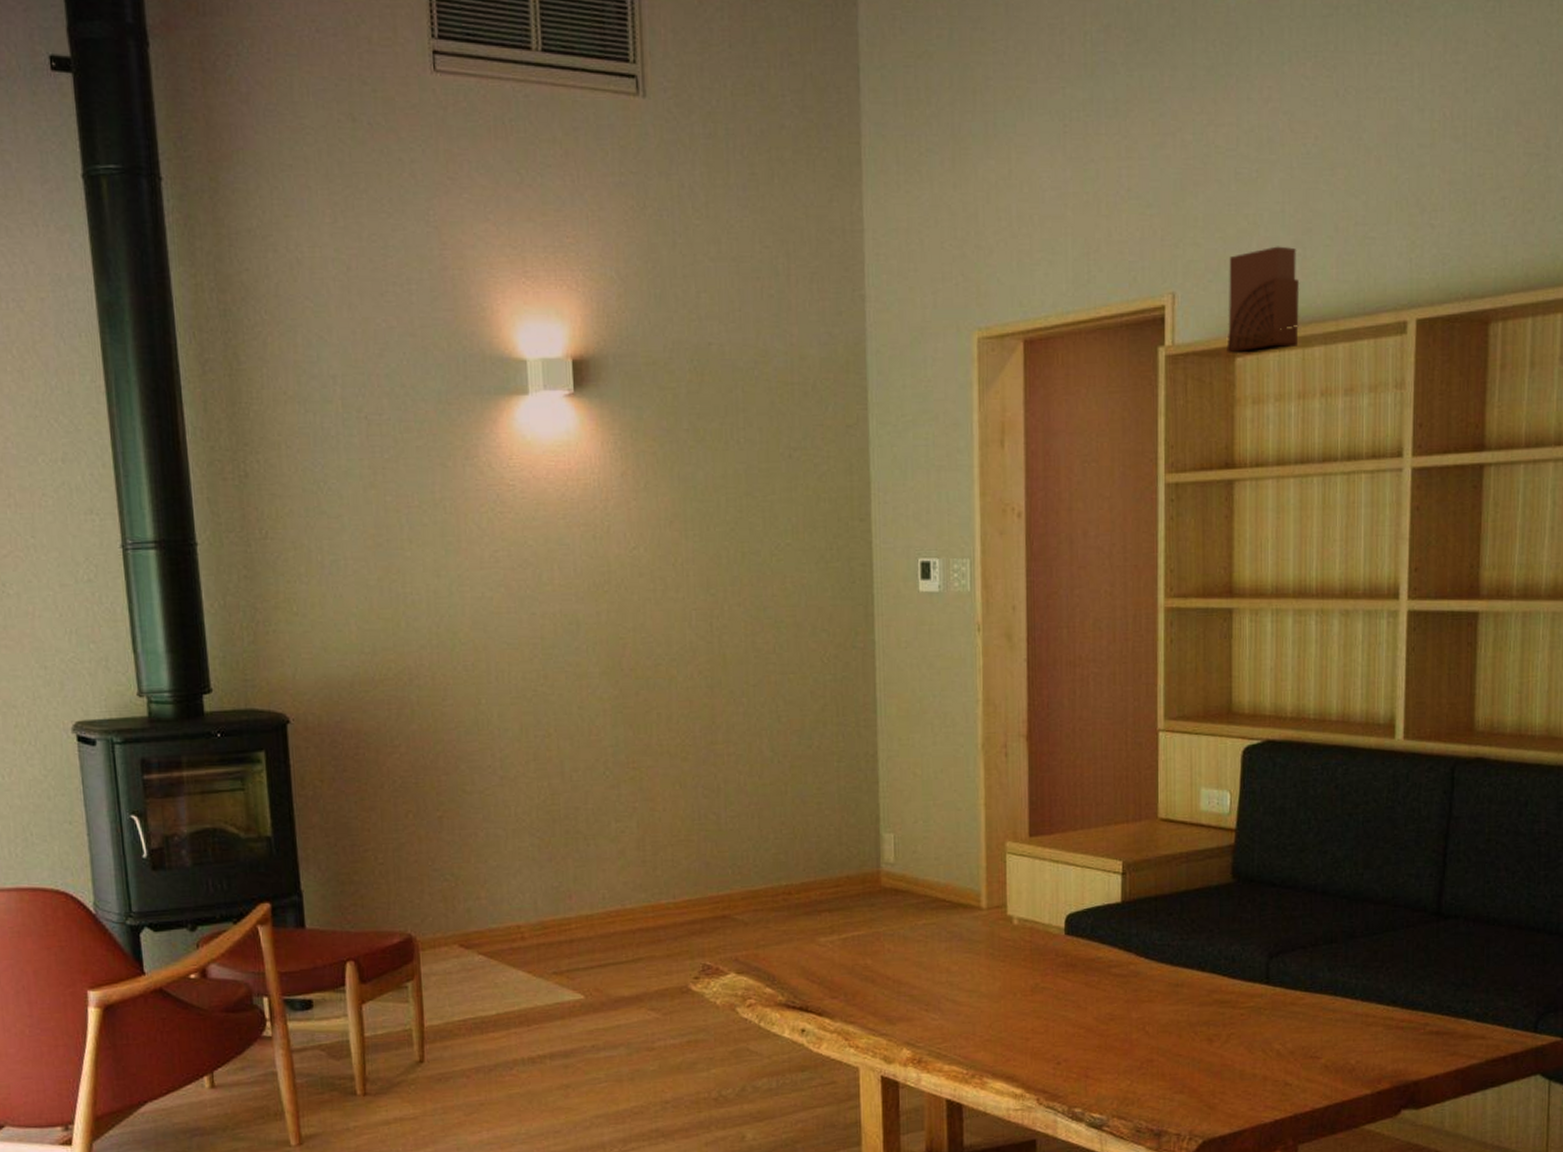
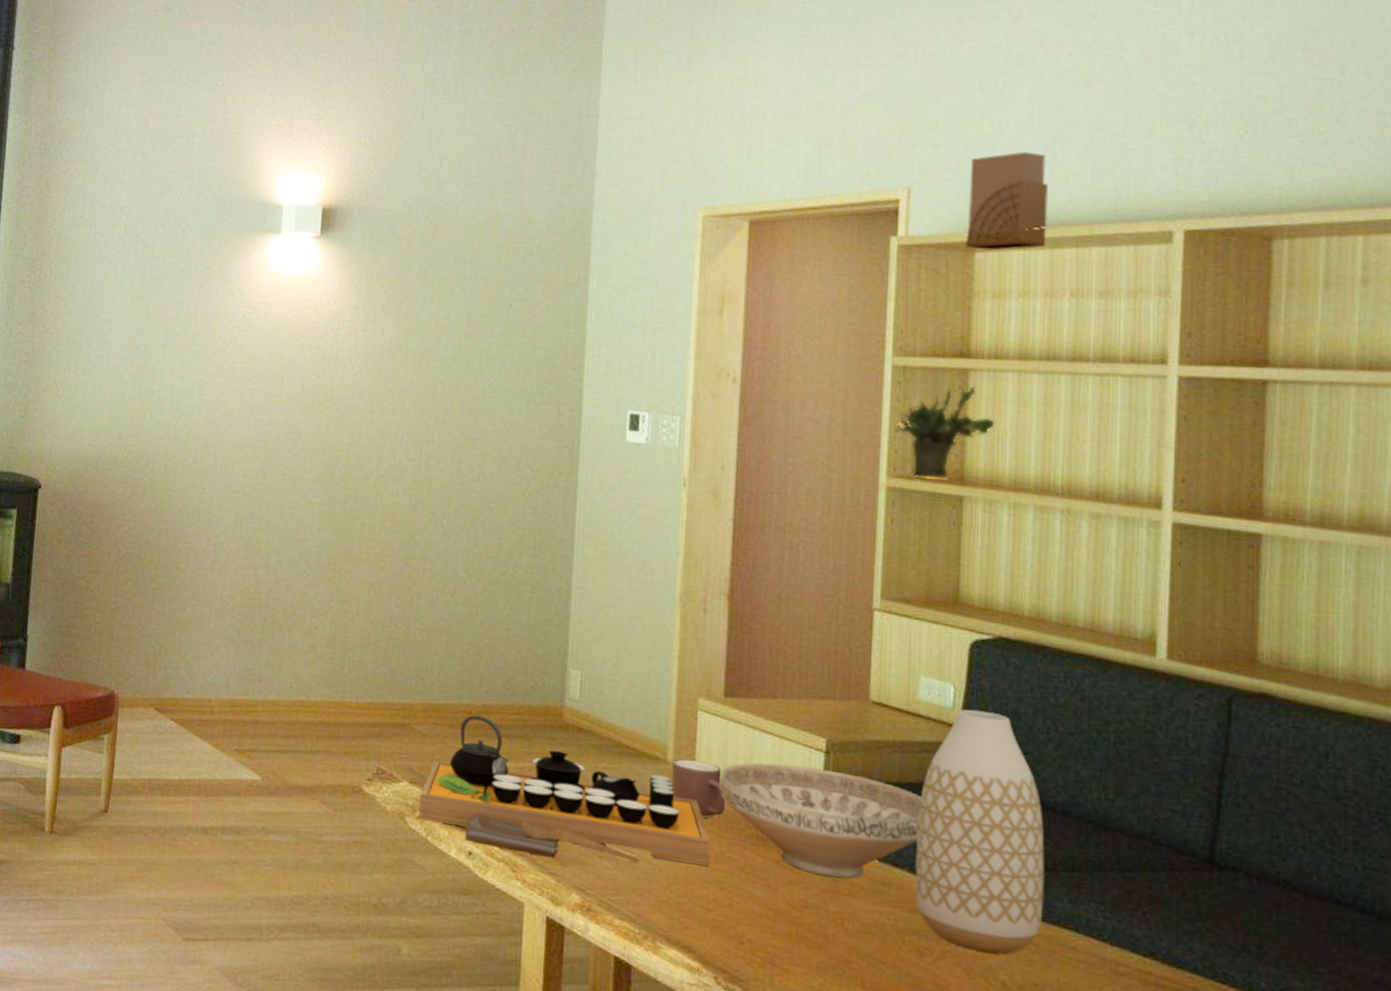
tea set: none [748,894,1025,1021] -> present [418,714,710,867]
mug: none [986,902,1036,957] -> present [671,759,725,820]
decorative bowl: none [1030,889,1206,989] -> present [720,763,922,879]
potted plant: none [1171,497,1258,593] -> present [895,385,995,478]
vase: none [1203,811,1308,1028] -> present [915,709,1045,954]

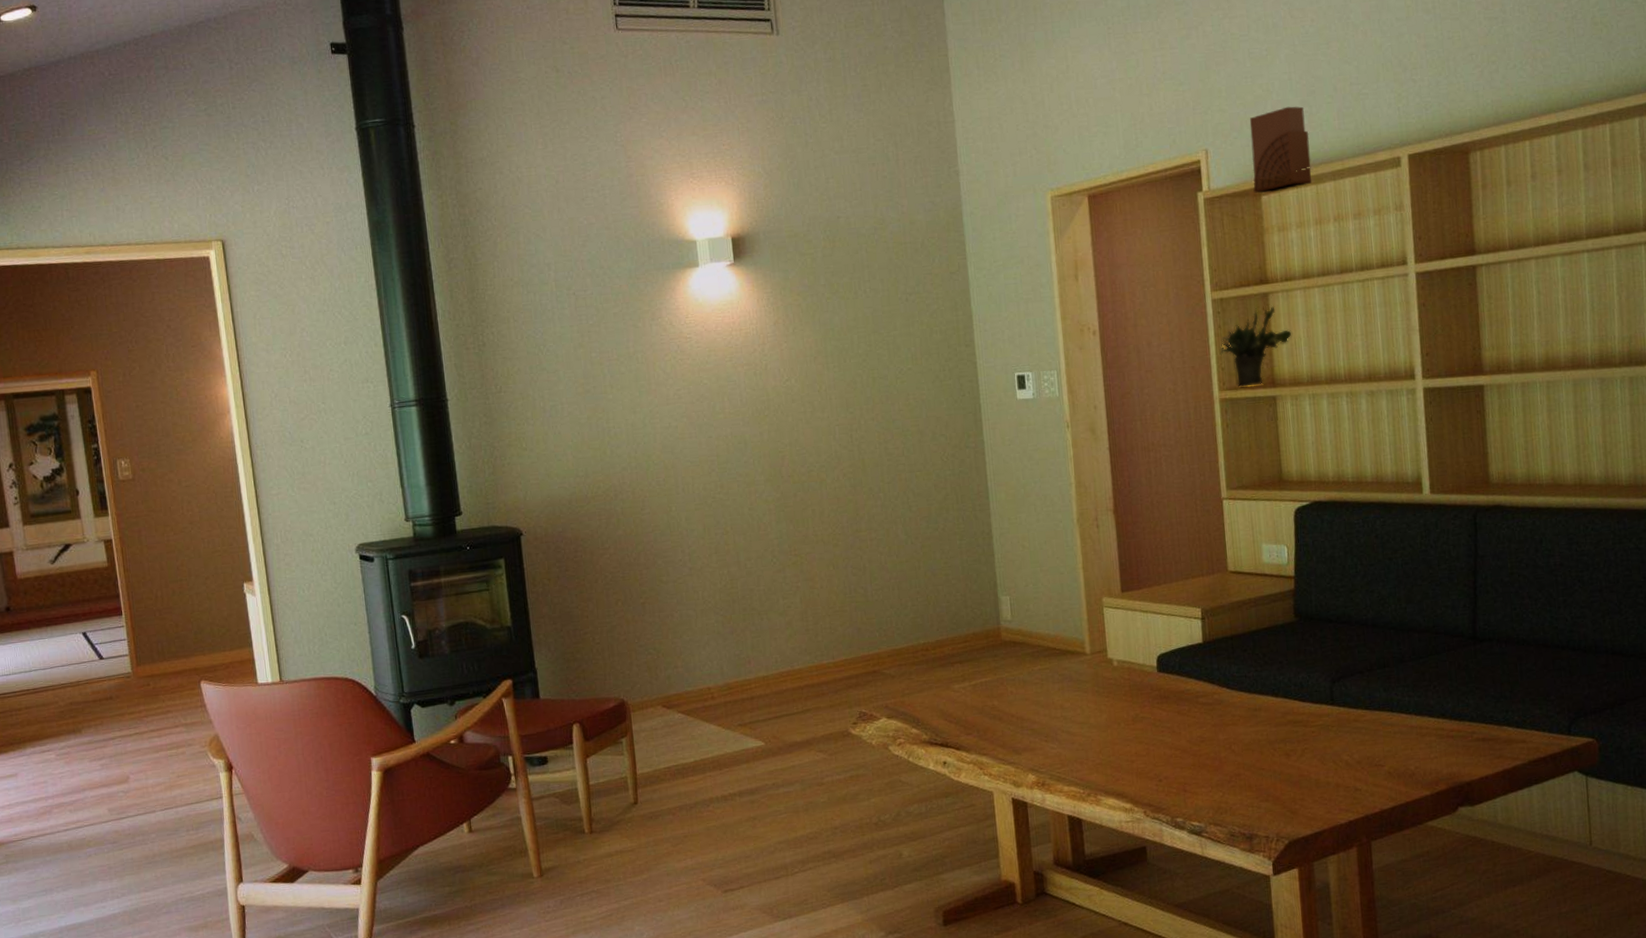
tea set: present [418,714,710,867] -> none [897,650,1128,754]
mug: present [671,759,725,820] -> none [1090,647,1134,693]
decorative bowl: present [720,763,922,879] -> none [1127,631,1276,715]
vase: present [915,709,1045,954] -> none [1273,561,1368,743]

